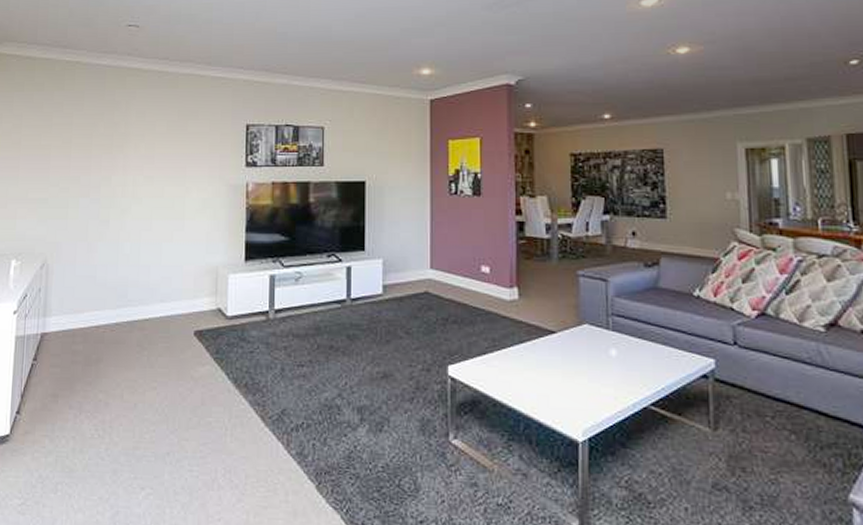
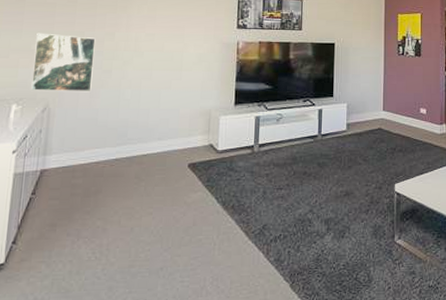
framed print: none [29,179,92,246] -> present [31,33,96,92]

